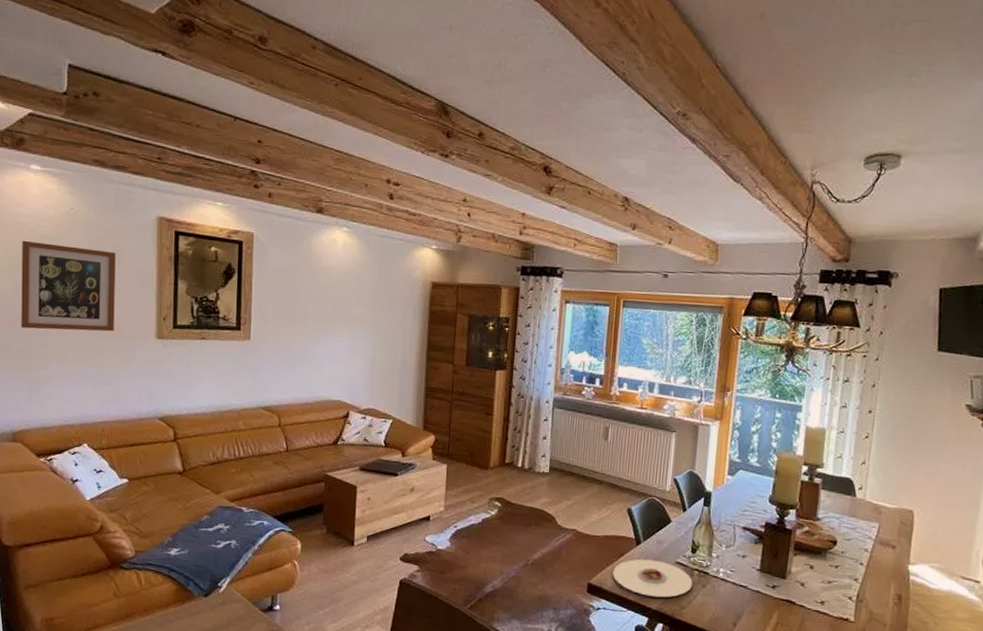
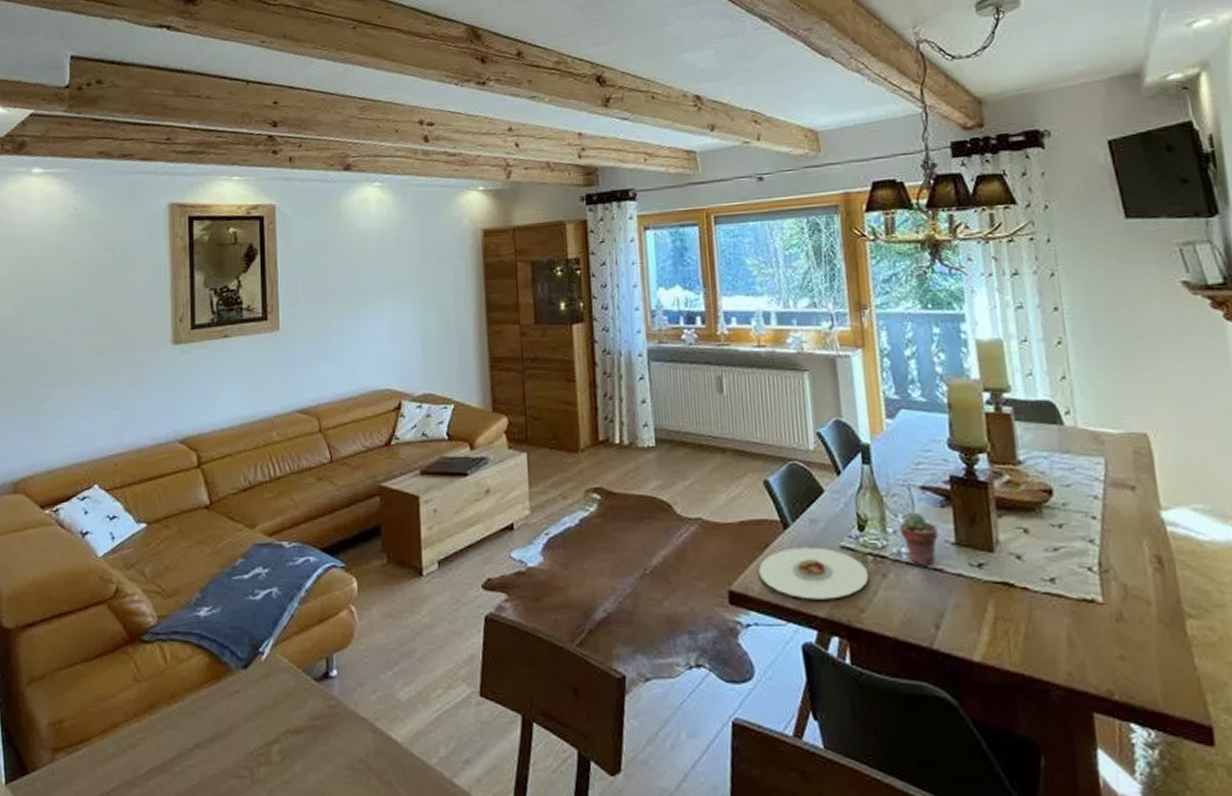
wall art: present [21,240,116,332] -> none [23,250,125,354]
potted succulent: none [722,544,749,583] -> present [900,512,939,567]

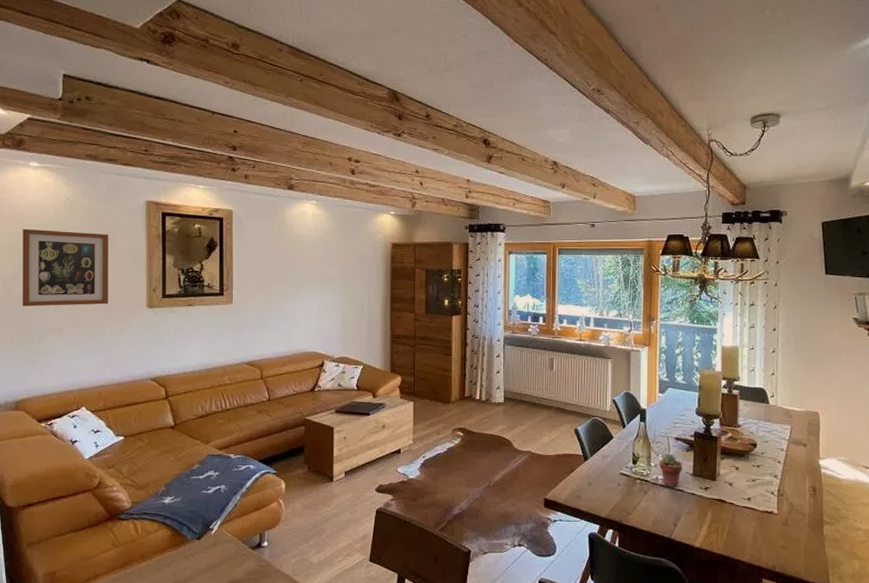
wall art: none [23,250,125,354] -> present [22,228,109,307]
plate: present [758,547,870,600] -> none [565,473,636,506]

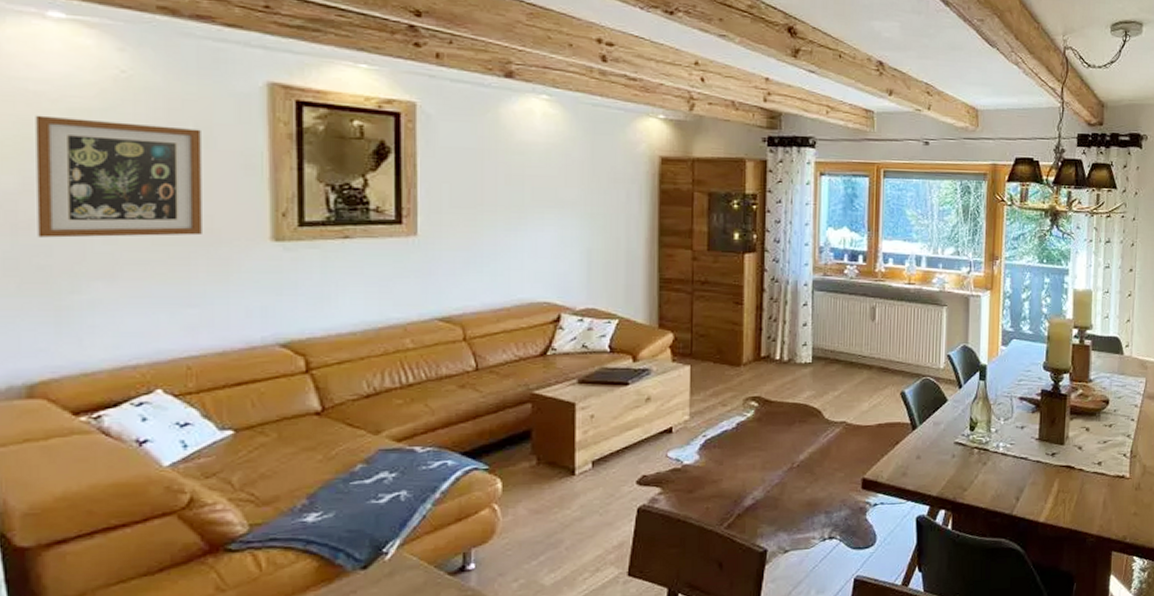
potted succulent: present [659,453,683,488] -> none [1001,416,1027,456]

